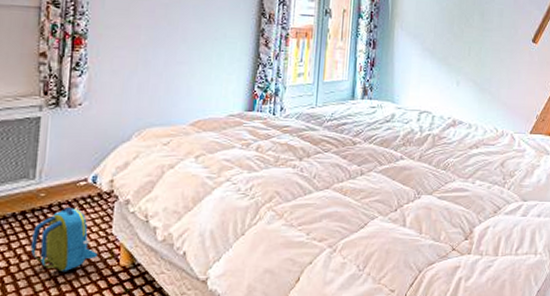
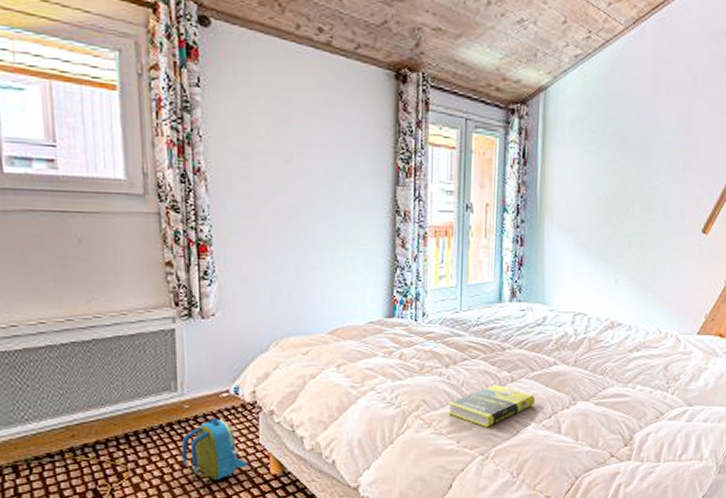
book: none [299,177,383,219] -> present [447,384,536,427]

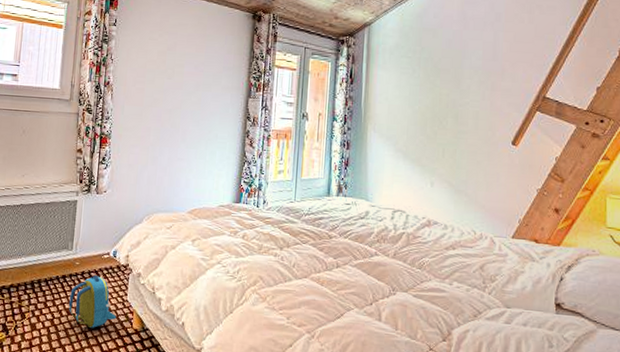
book: present [447,384,536,427] -> none [280,268,358,308]

